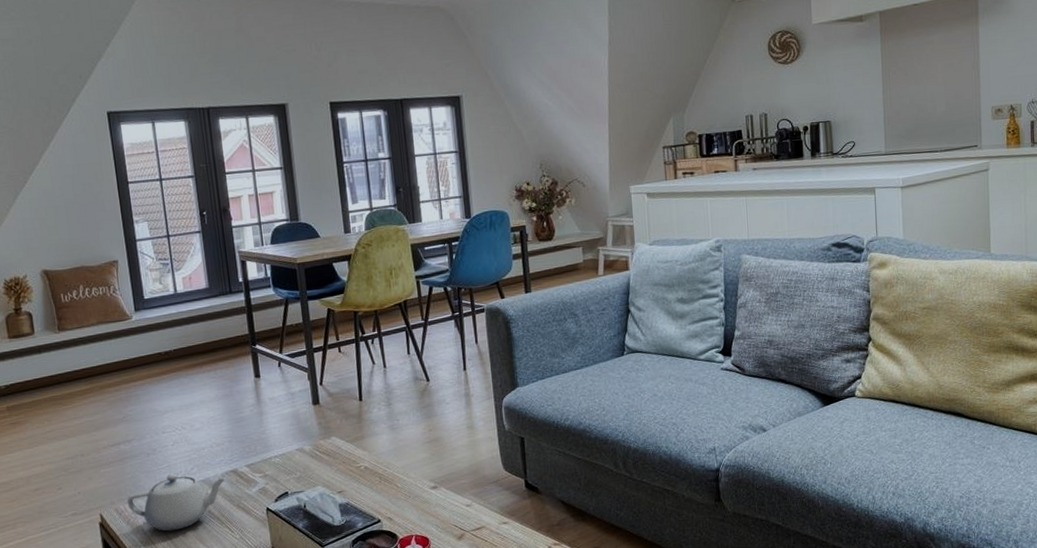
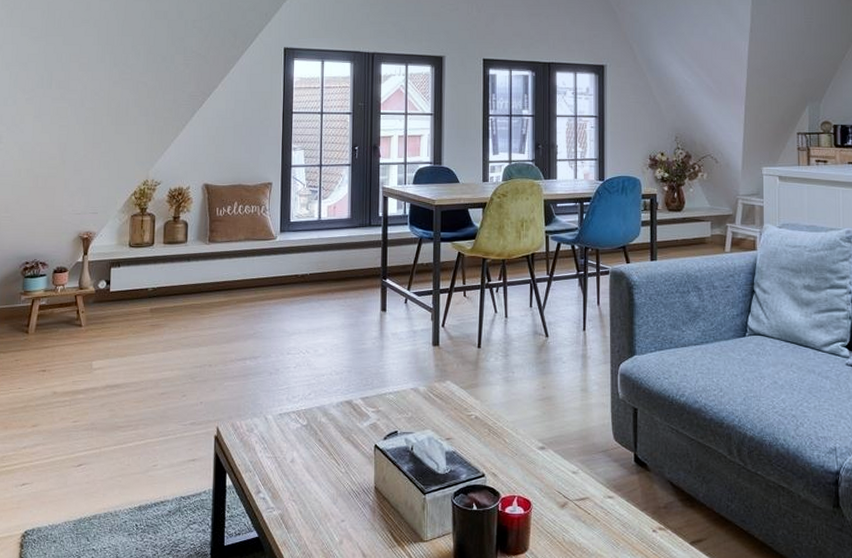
teapot: present [127,473,227,532] -> none [244,396,341,455]

